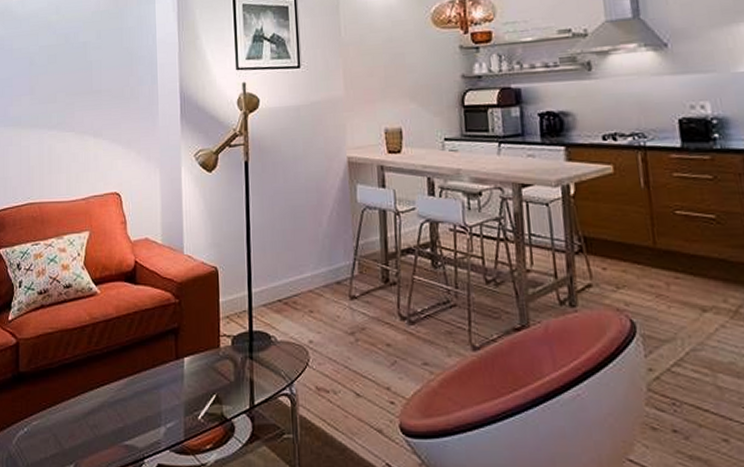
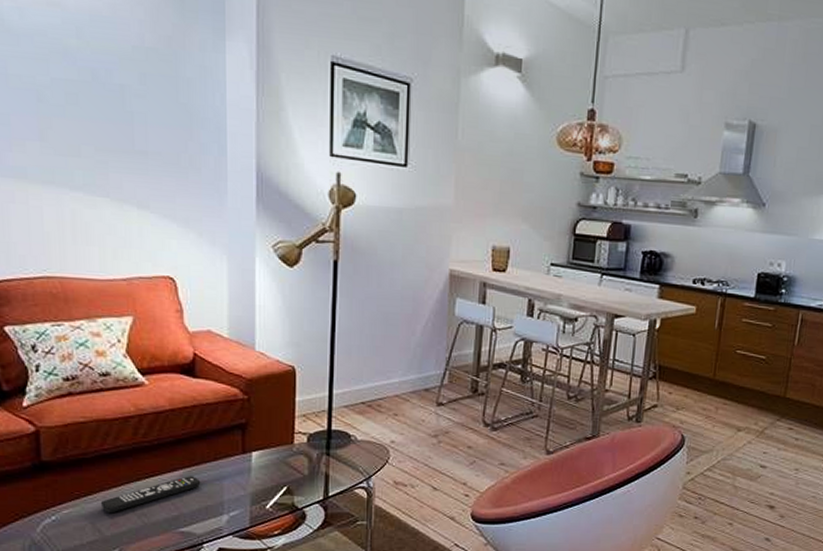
remote control: none [61,384,142,425] -> present [100,476,201,514]

